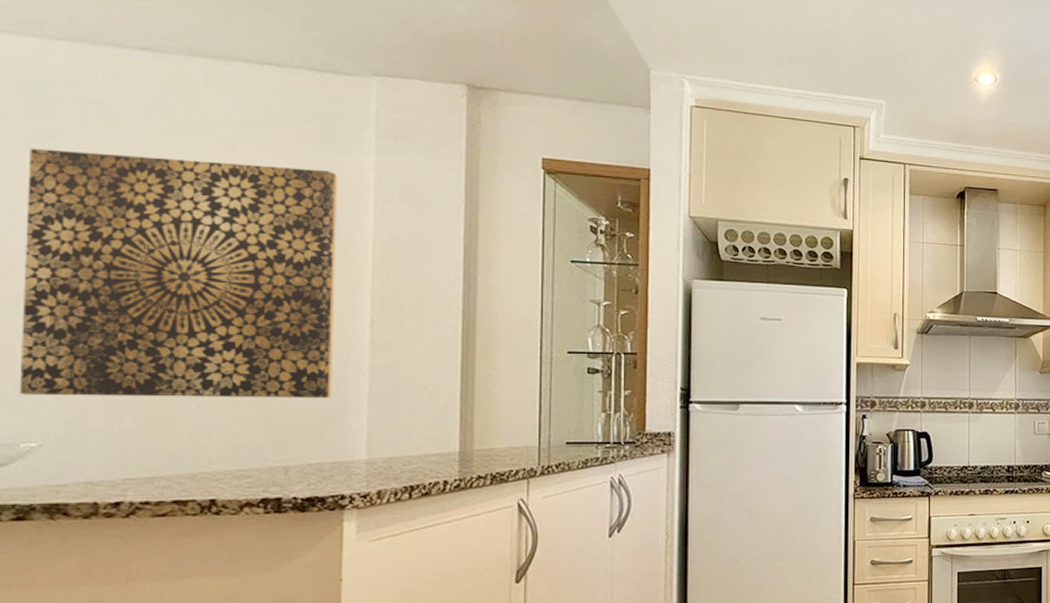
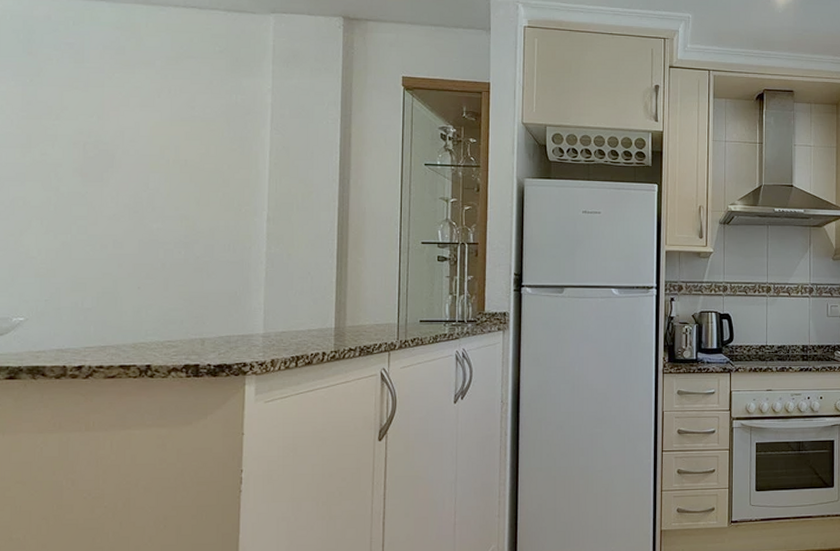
wall art: present [19,148,339,399] -> none [12,83,244,283]

